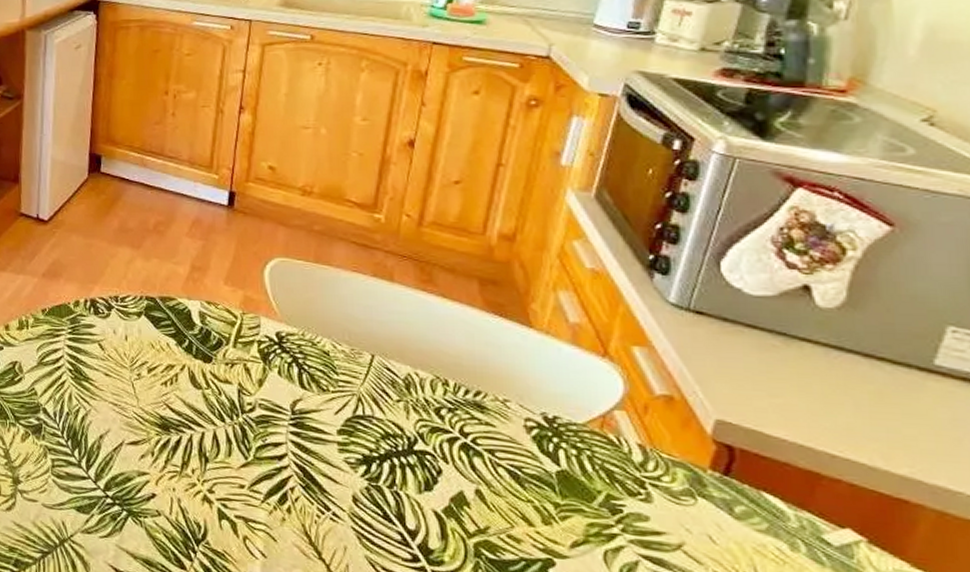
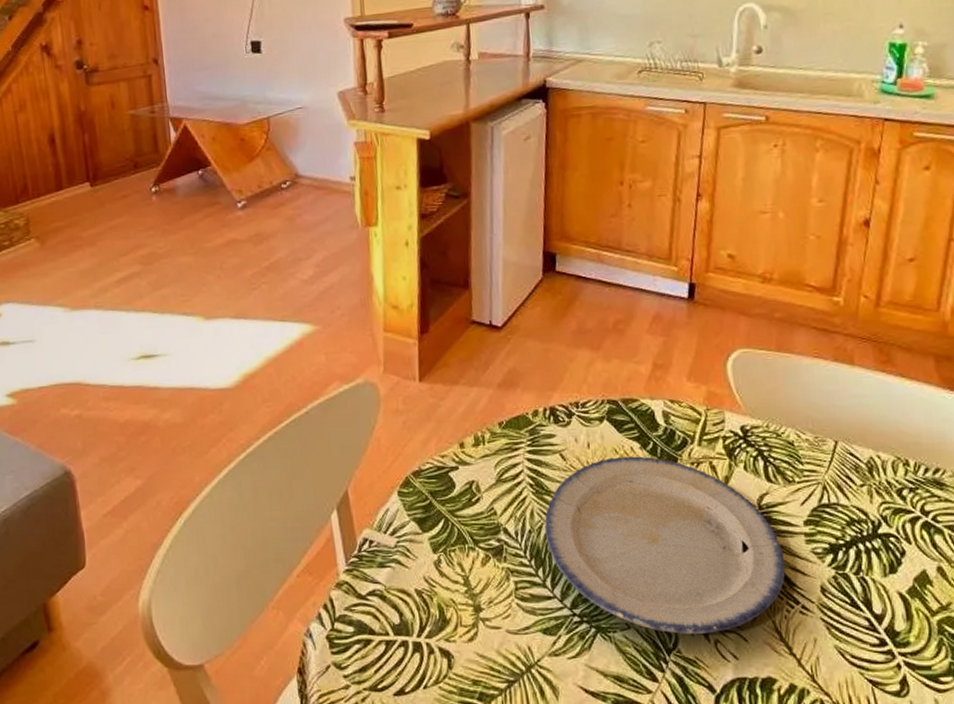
plate: none [81,351,317,529] -> present [544,456,786,634]

